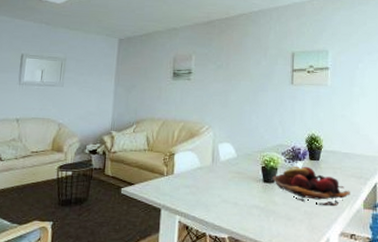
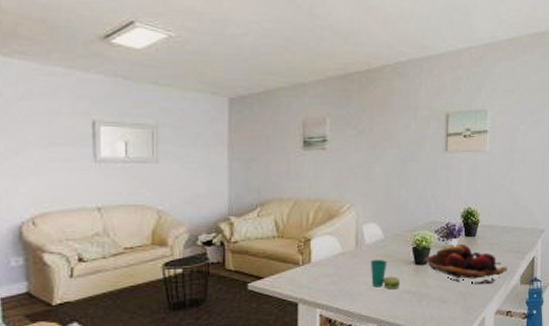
cup: none [223,175,250,204] -> present [370,259,401,290]

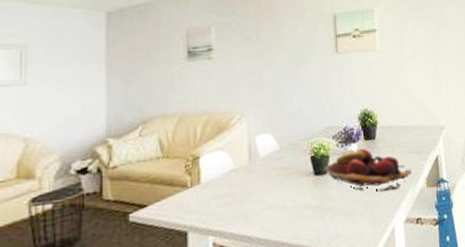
cup: present [370,259,401,290] -> none [265,172,301,206]

